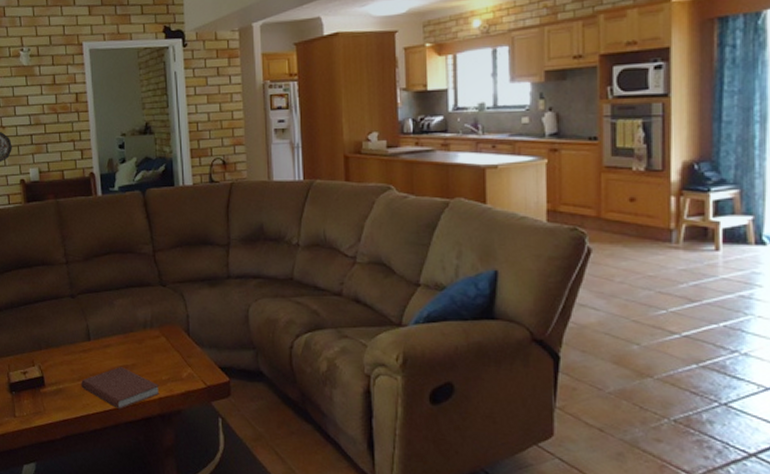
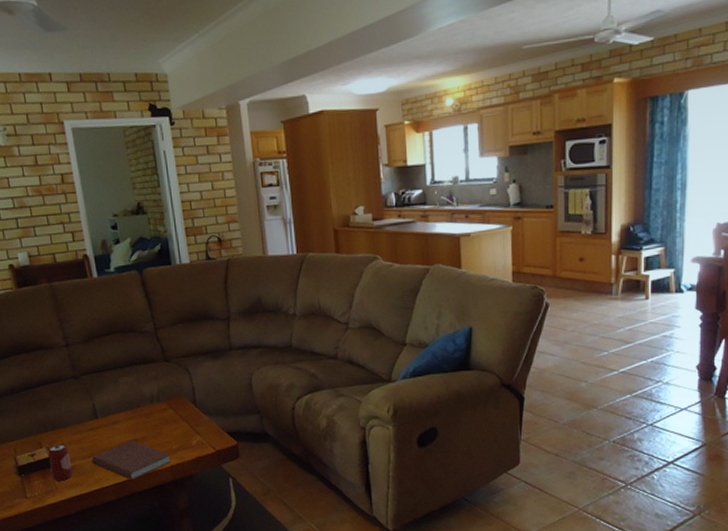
beverage can: none [40,364,62,403] -> present [48,444,73,481]

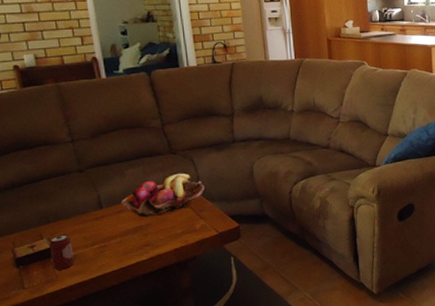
book: present [91,441,172,481] -> none [95,228,176,265]
fruit basket: none [115,383,200,430] -> present [121,173,205,218]

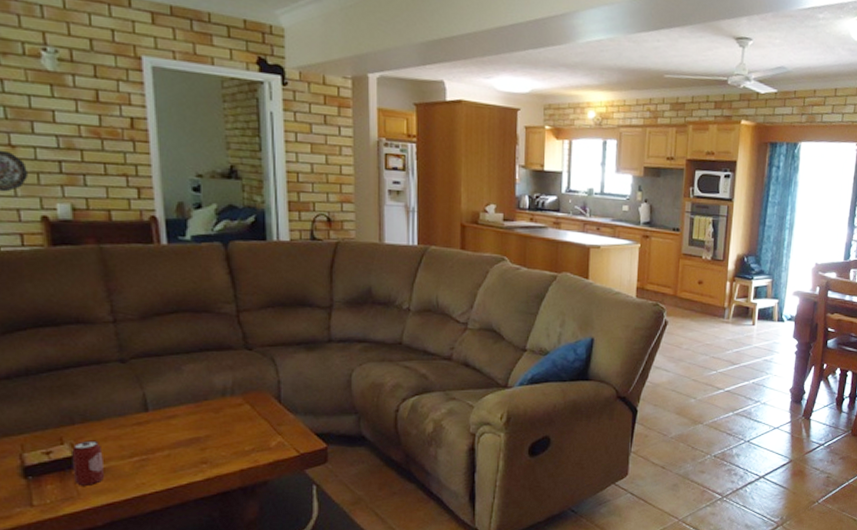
fruit basket: present [121,173,205,218] -> none [173,374,286,427]

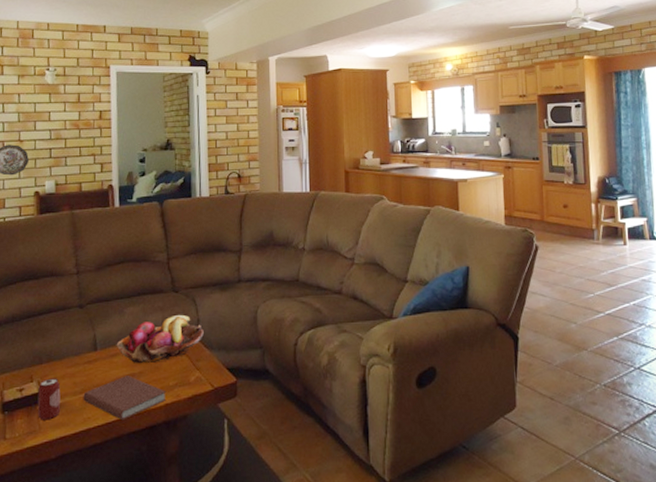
book: none [134,439,242,486] -> present [83,376,166,421]
fruit basket: none [173,374,286,427] -> present [116,314,204,364]

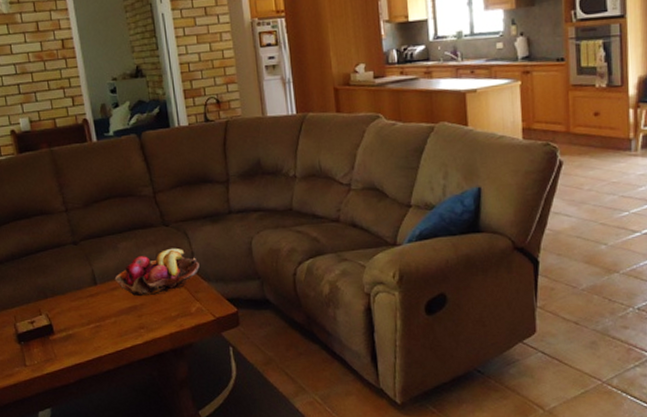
beverage can: present [37,378,61,420] -> none [48,311,72,349]
book: present [83,376,166,421] -> none [90,308,171,349]

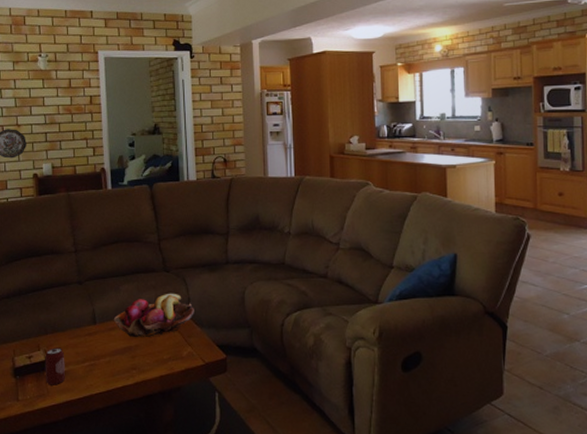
beverage can: none [48,311,72,349] -> present [45,347,66,385]

